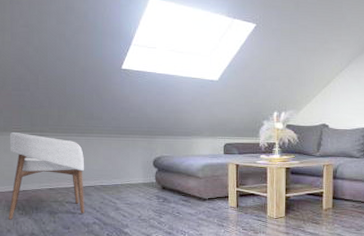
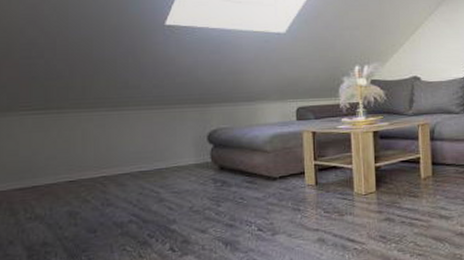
armchair: present [8,132,84,220] -> none [10,112,117,228]

